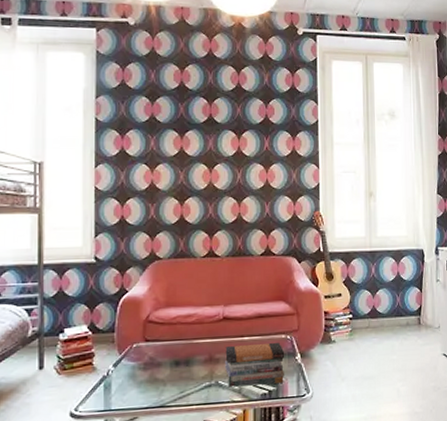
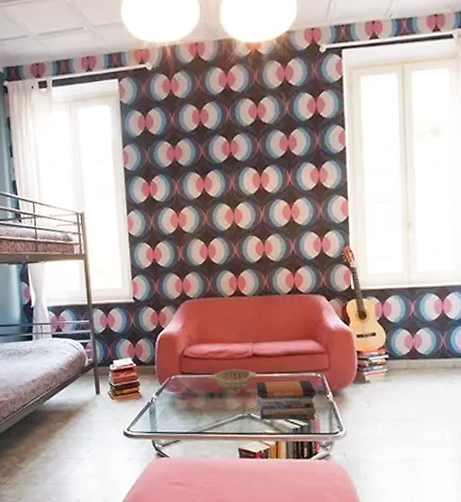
decorative bowl: none [175,333,226,357] -> present [209,369,257,391]

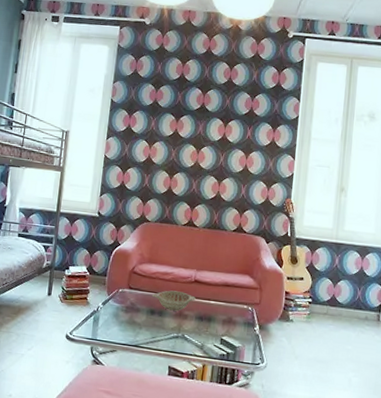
book stack: present [255,379,316,420] -> none [191,306,245,348]

